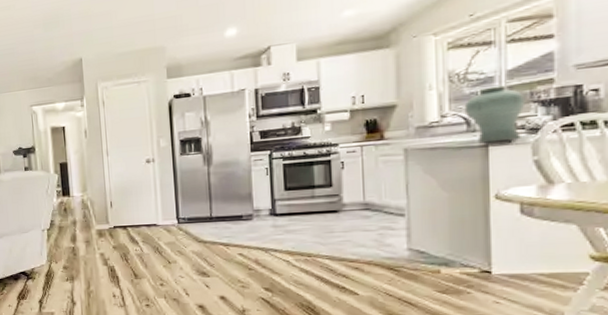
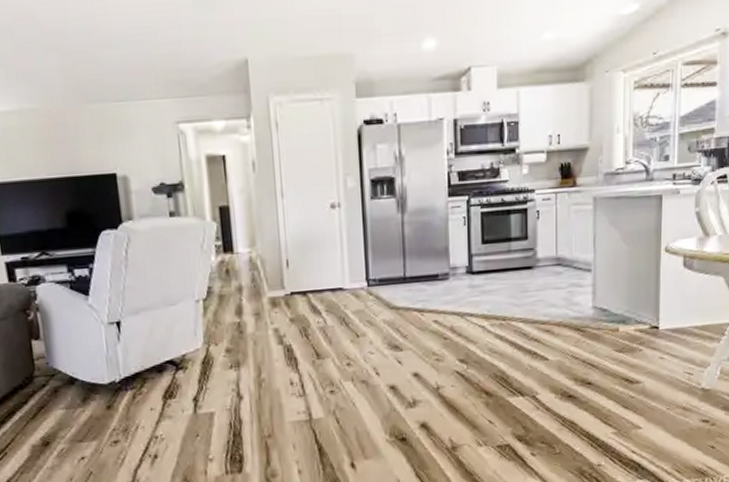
vase: present [464,85,526,143] -> none [645,132,693,193]

